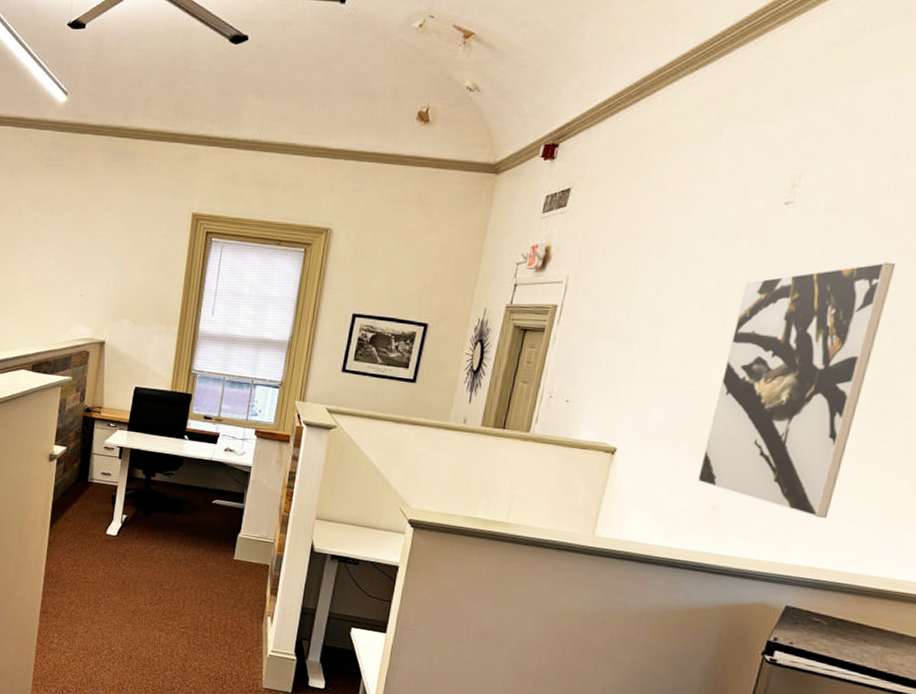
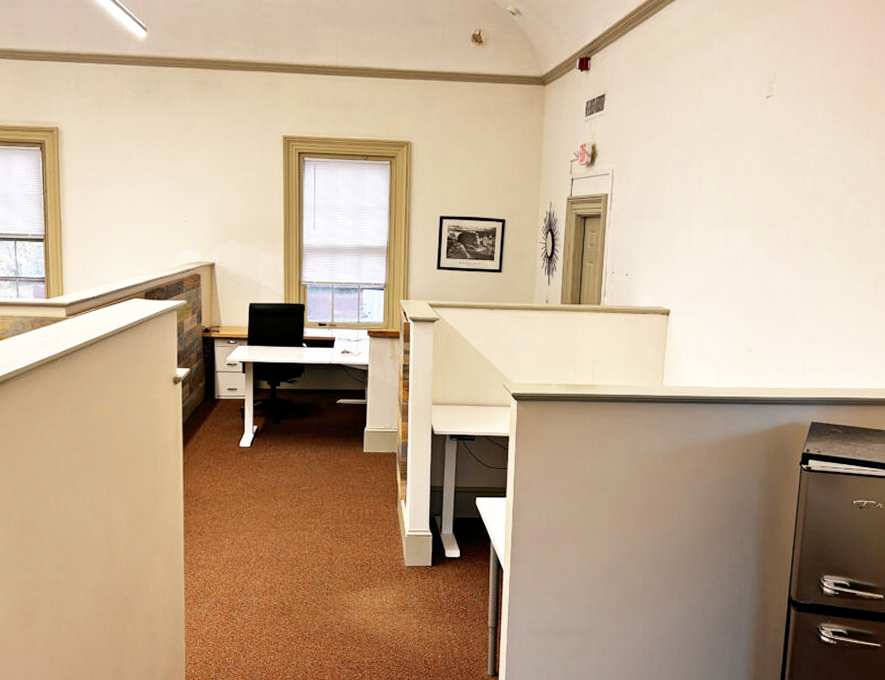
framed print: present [698,262,896,519] -> none [734,139,850,348]

